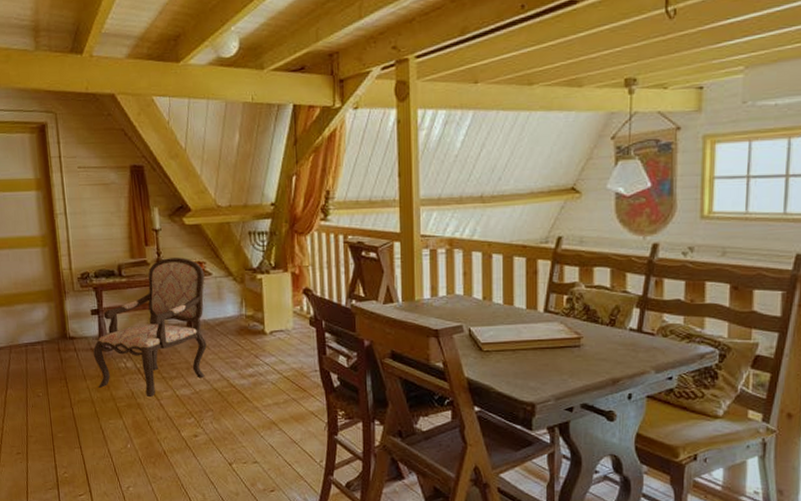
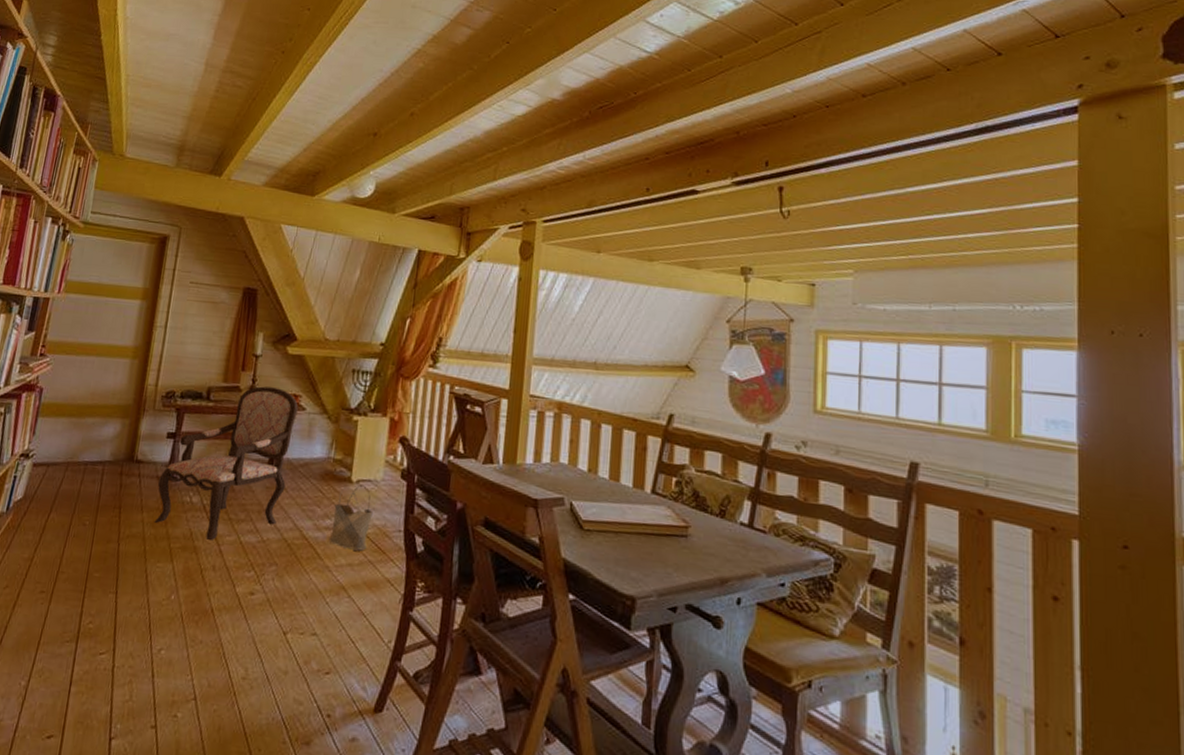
woven basket: none [254,335,289,391] -> present [328,485,373,551]

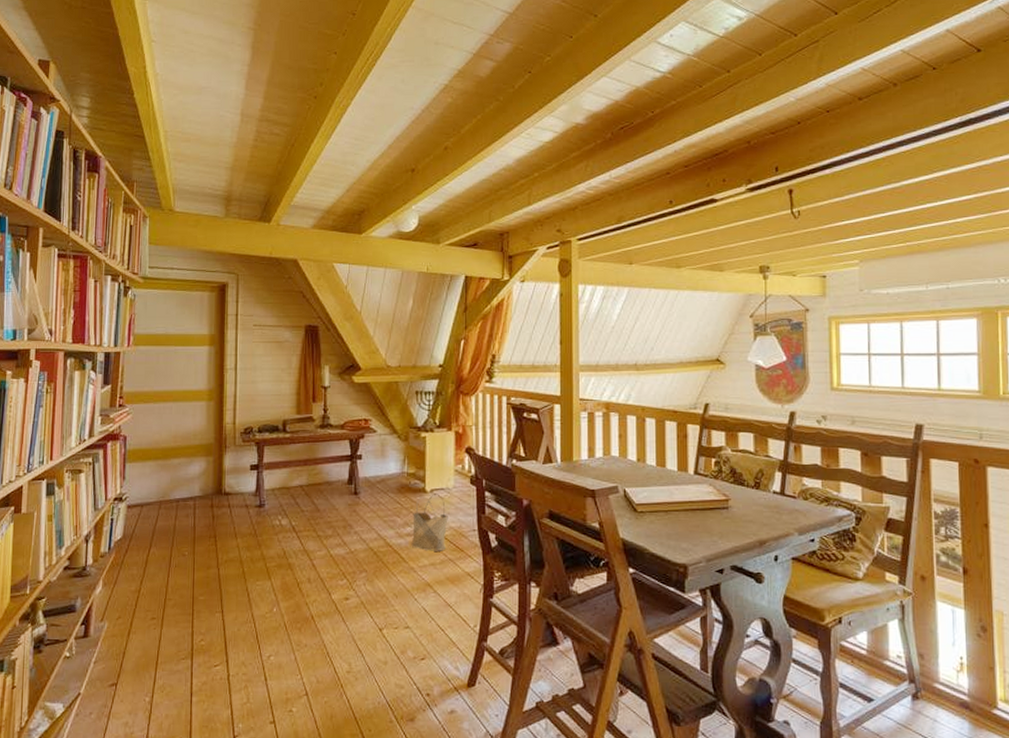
armchair: present [154,386,299,541] -> none [248,415,370,557]

